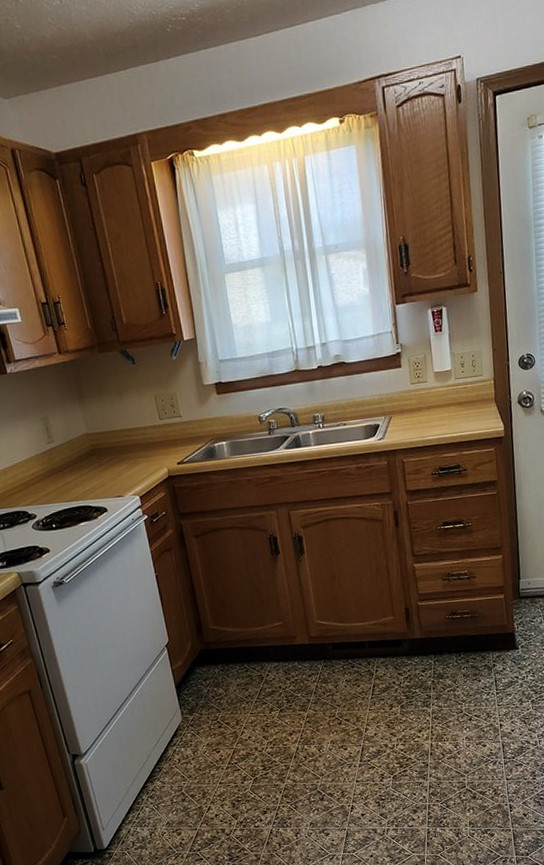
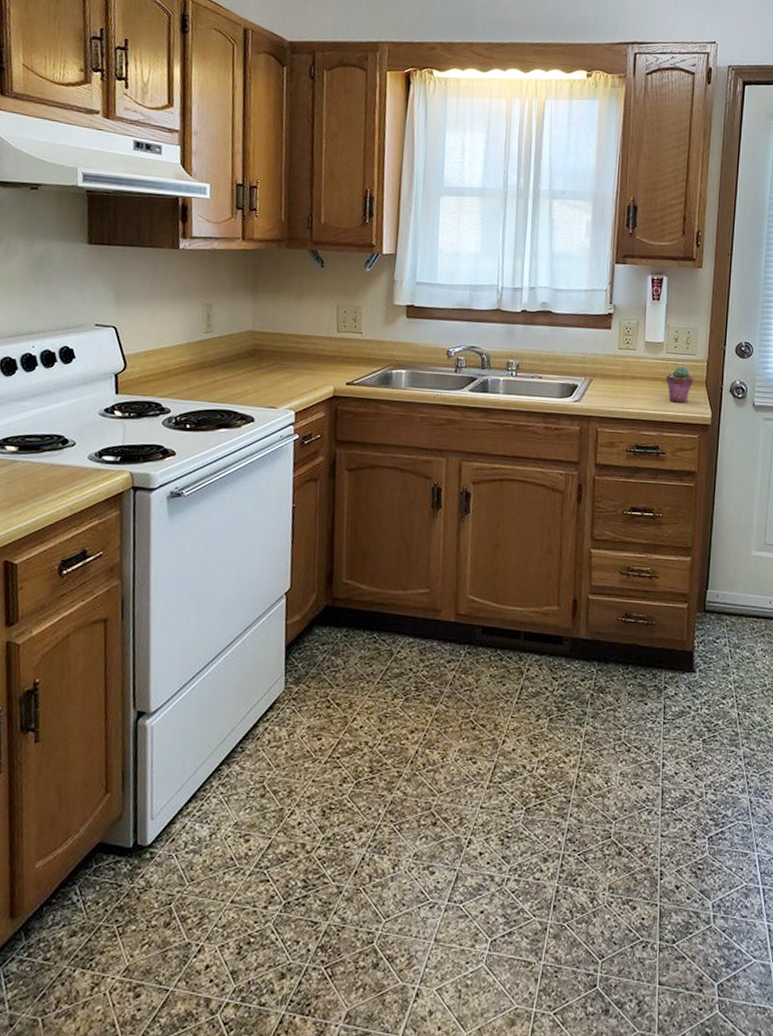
potted succulent: none [458,387,484,423] -> present [666,365,694,403]

